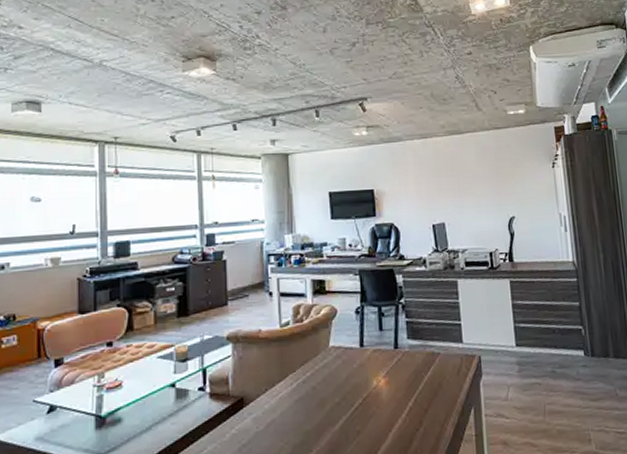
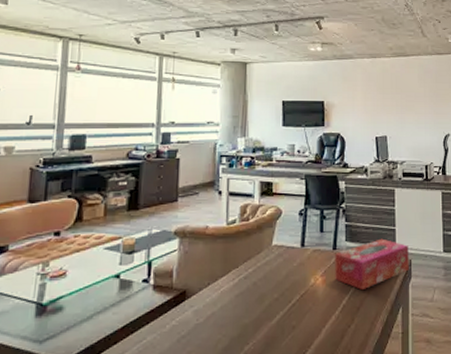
tissue box: none [397,334,479,390] -> present [335,238,409,290]

